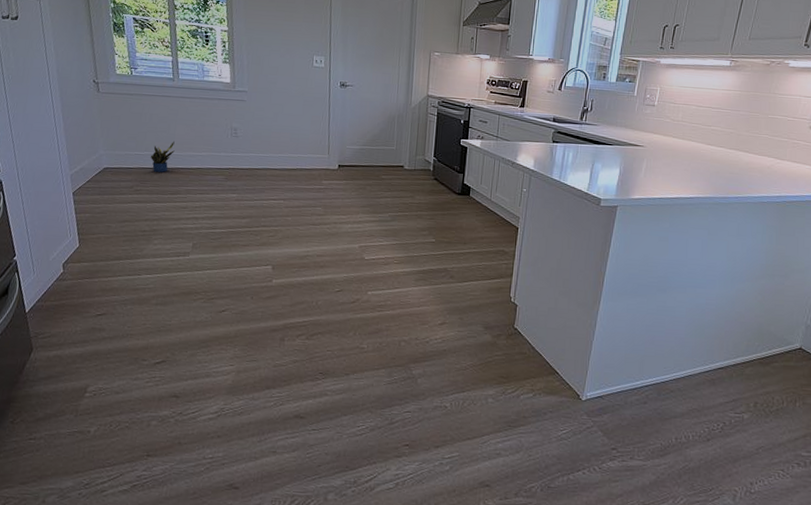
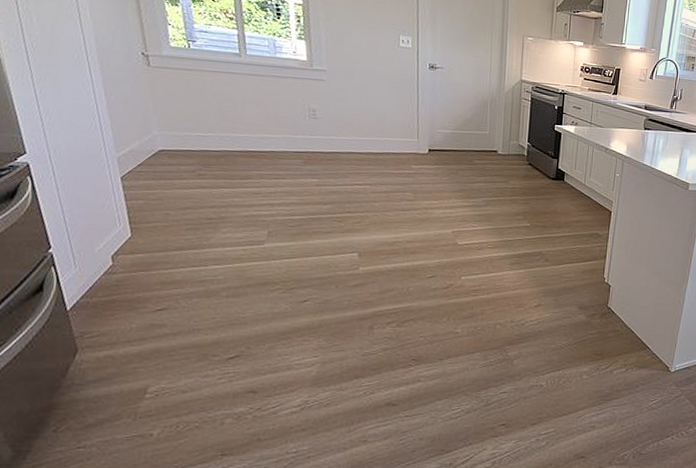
potted plant: present [151,141,175,172] -> none [215,122,244,156]

